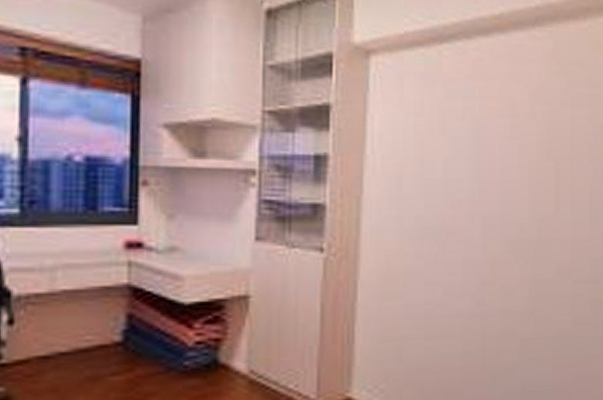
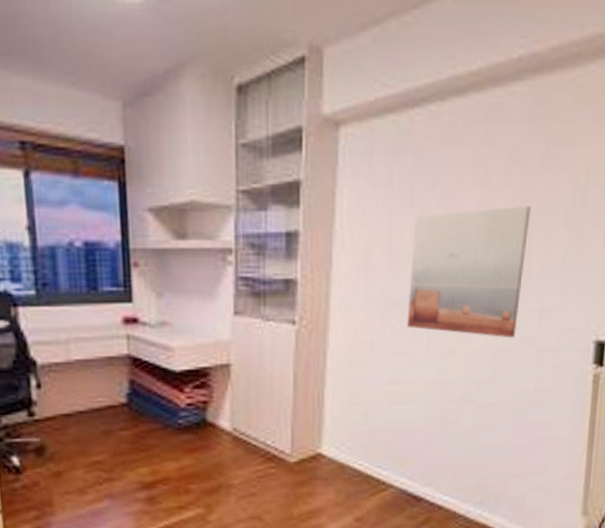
wall art: none [441,139,557,269] -> present [406,206,531,338]

